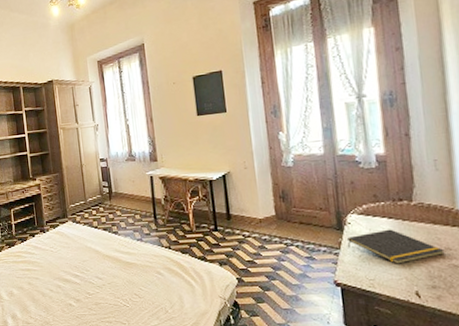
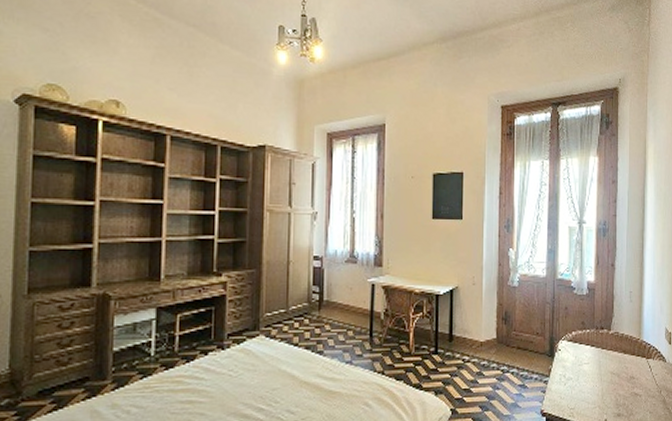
notepad: present [347,229,445,264] -> none [555,357,630,393]

